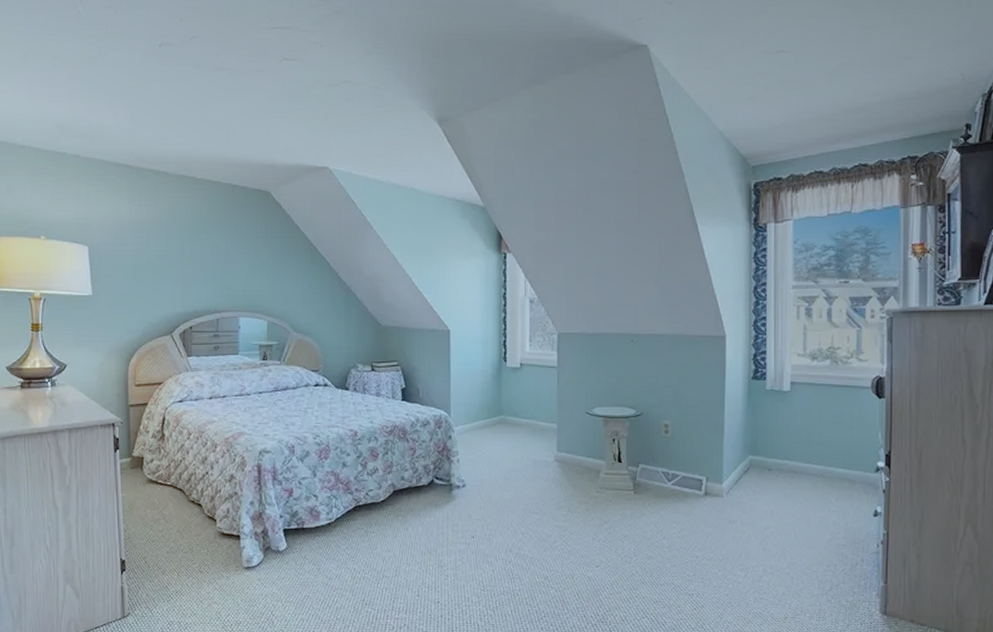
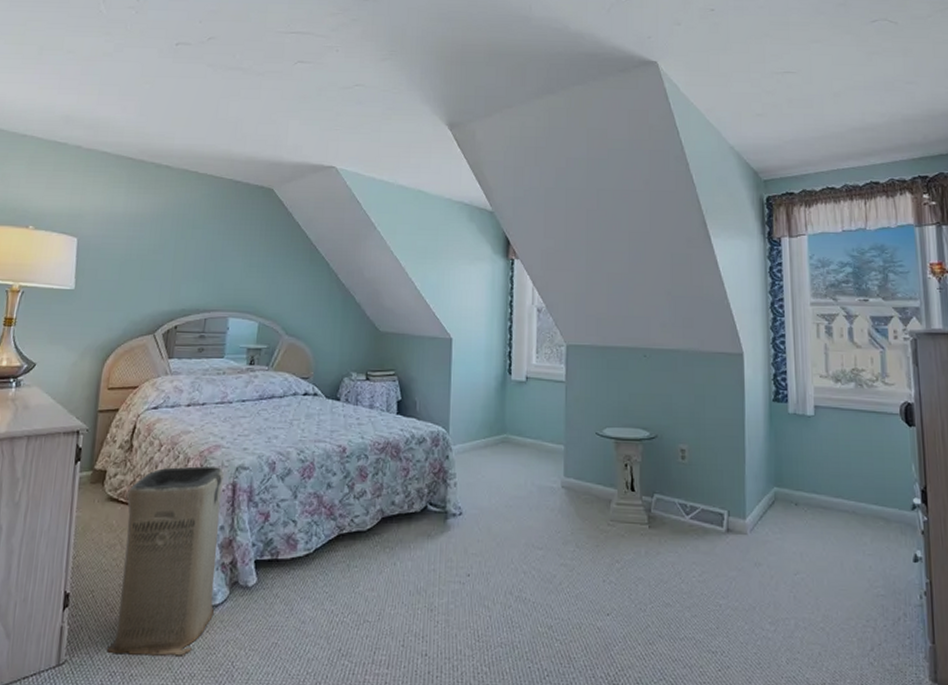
laundry basket: none [163,451,251,608] -> present [107,466,224,656]

